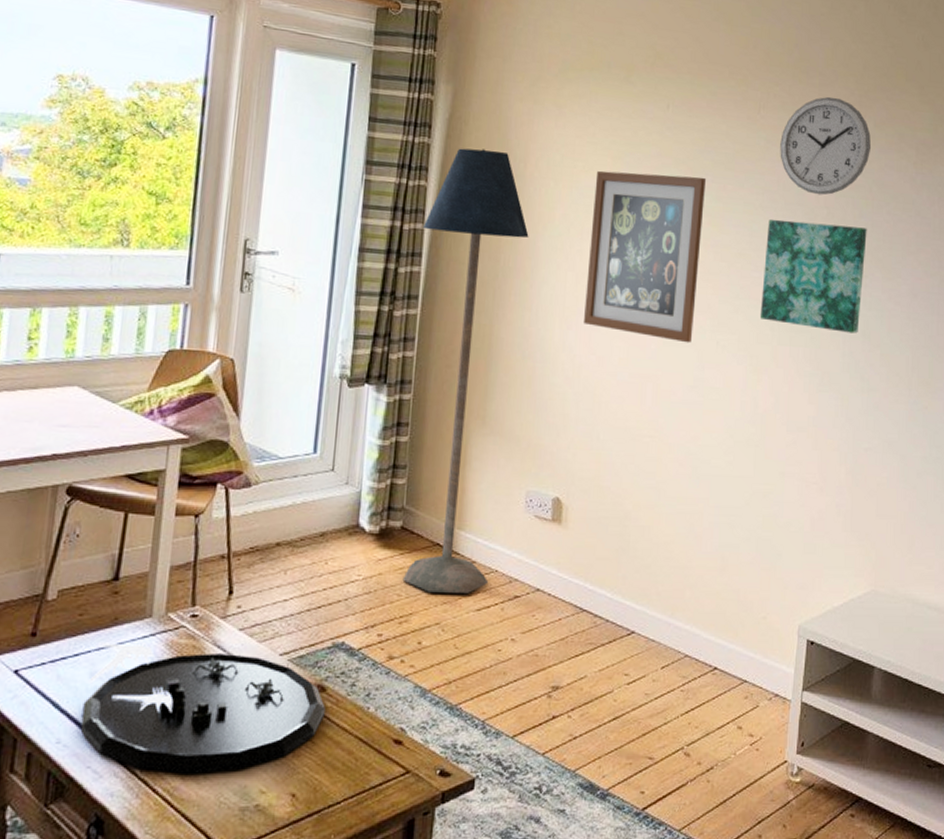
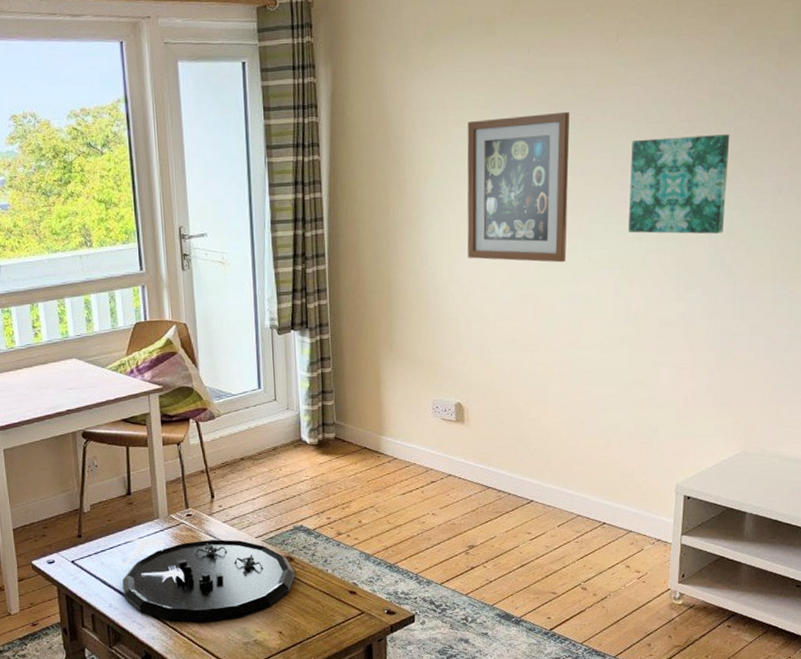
floor lamp: present [402,148,529,593] -> none [321,118,413,484]
wall clock: present [780,96,871,195] -> none [640,12,731,110]

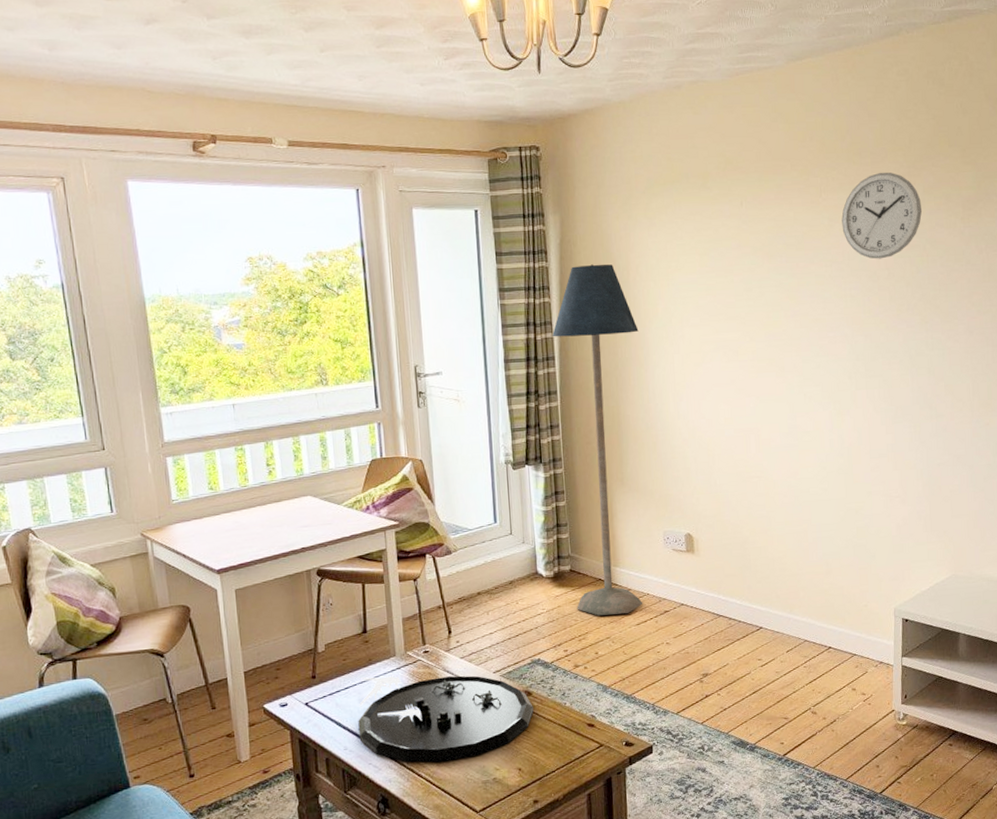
floor lamp: none [321,118,413,484] -> present [552,264,643,616]
wall art: present [467,111,570,263] -> none [687,259,784,399]
wall art: present [628,134,730,234] -> none [838,281,925,372]
wall clock: none [640,12,731,110] -> present [841,172,922,259]

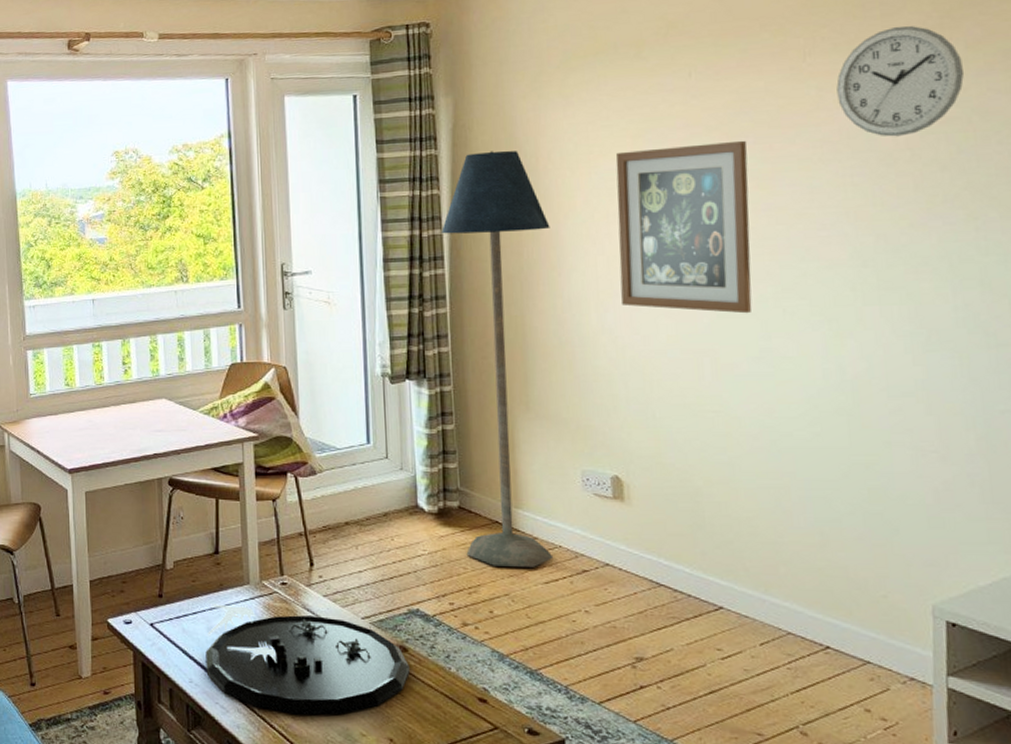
wall art: none [687,259,784,399] -> present [615,140,752,314]

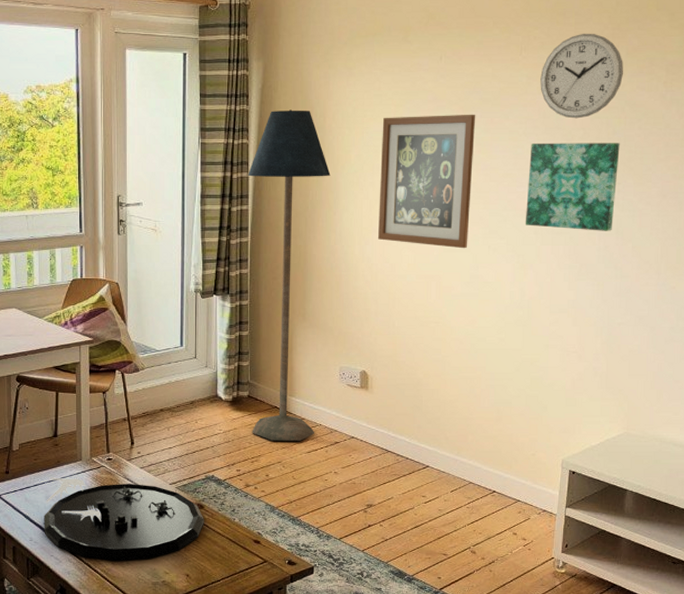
wall art: none [832,164,974,284] -> present [525,143,620,231]

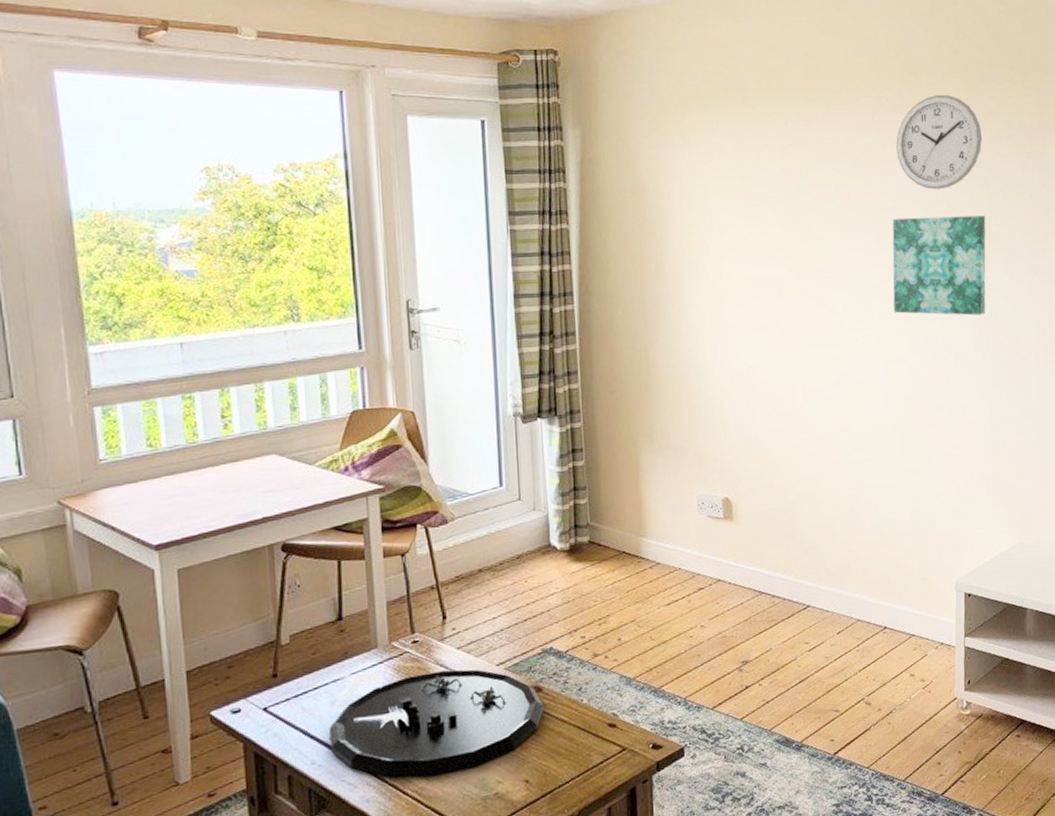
floor lamp: present [248,110,331,441] -> none [571,186,674,595]
wall art: present [377,114,476,249] -> none [726,187,833,344]

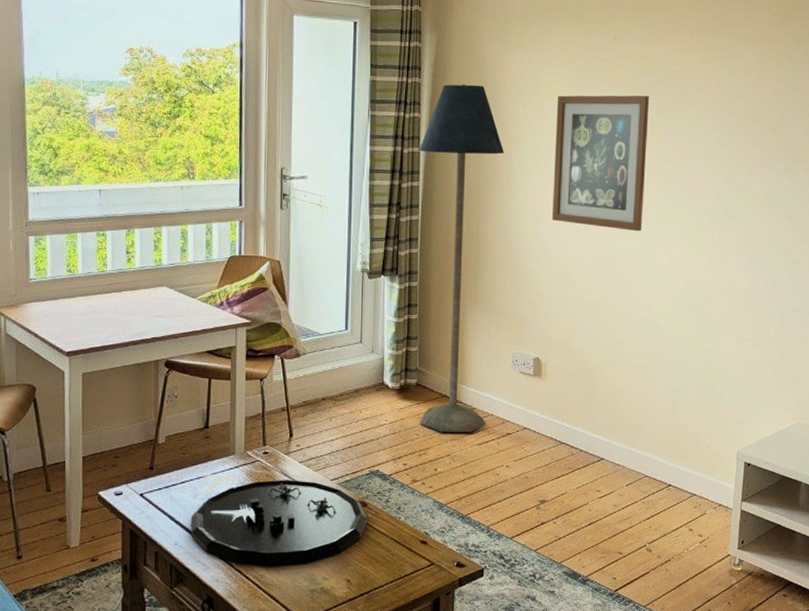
floor lamp: none [571,186,674,595] -> present [419,84,504,432]
wall art: none [726,187,833,344] -> present [551,95,650,232]
wall art: present [892,216,986,316] -> none [698,126,789,217]
wall clock: present [896,94,982,190] -> none [712,19,791,104]

